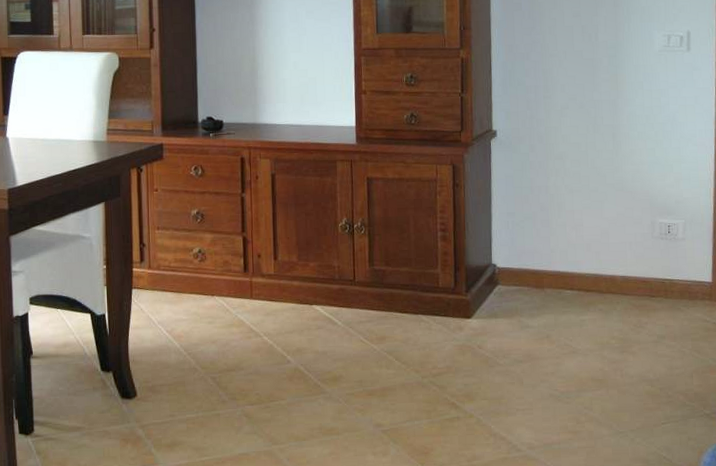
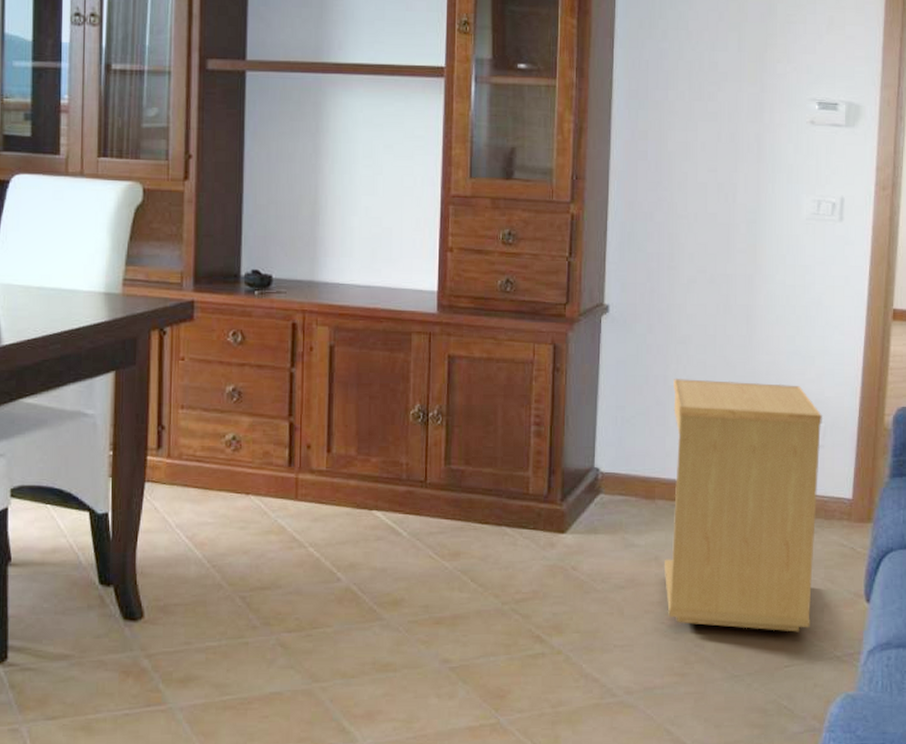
side table: none [554,187,682,395] -> present [663,378,822,632]

